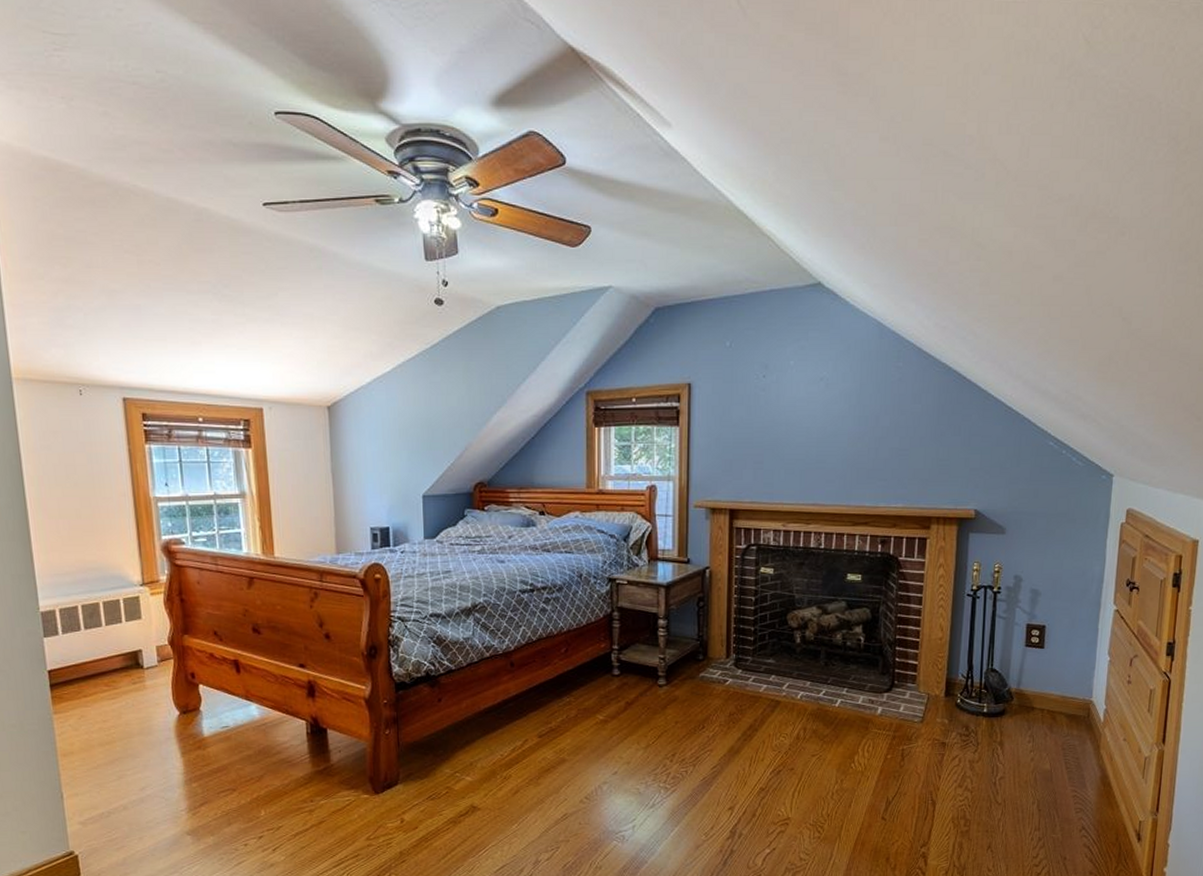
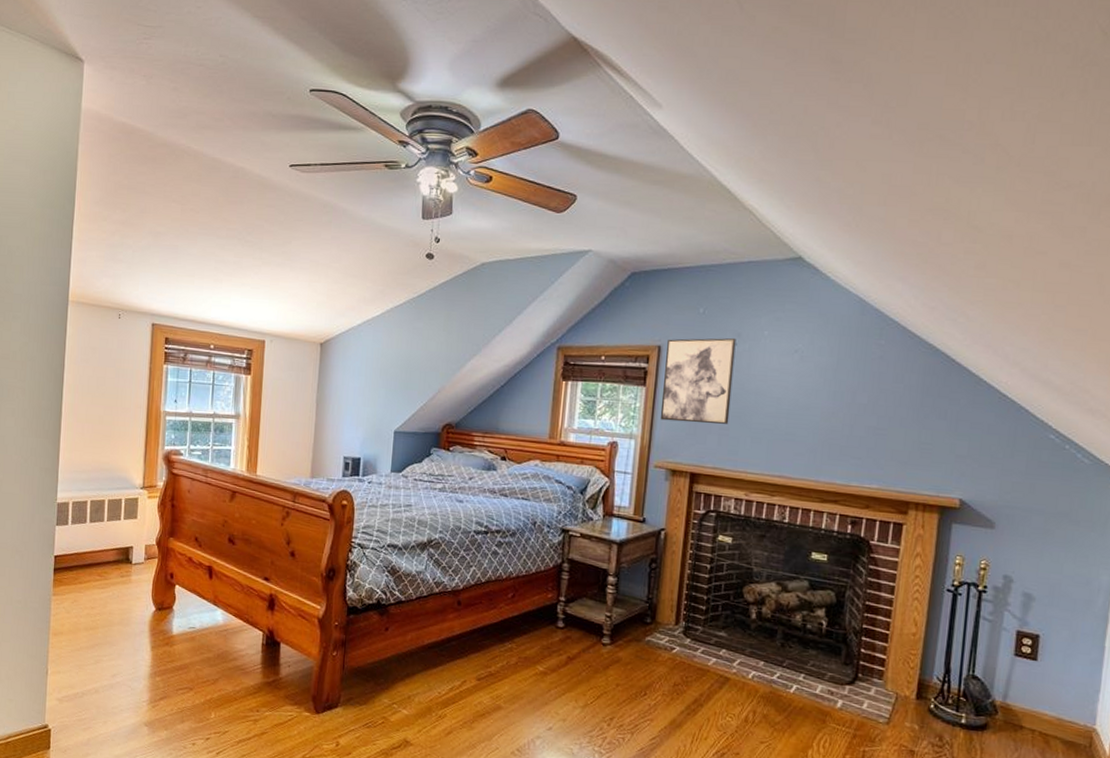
wall art: none [695,370,764,459] -> present [660,337,736,424]

